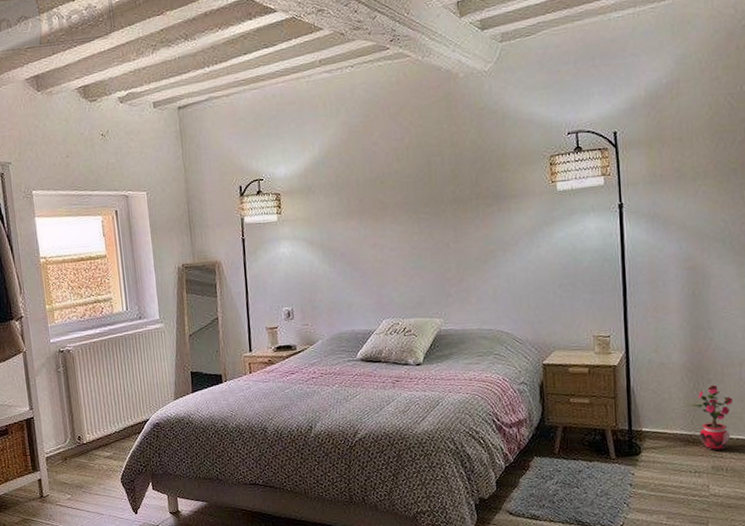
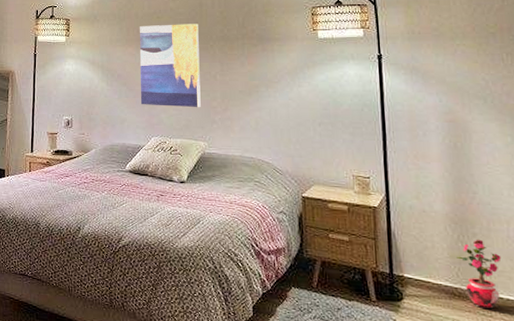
wall art: none [362,186,435,285] -> present [140,24,201,107]

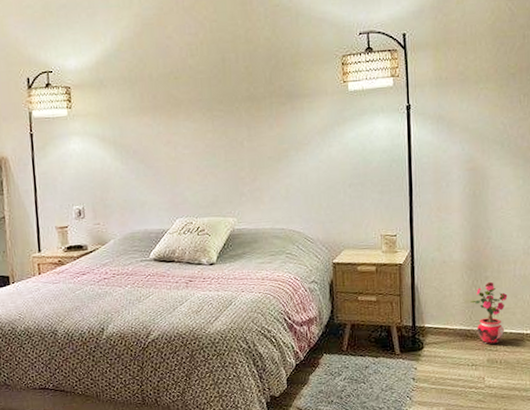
wall art: present [140,24,201,107] -> none [155,83,228,183]

